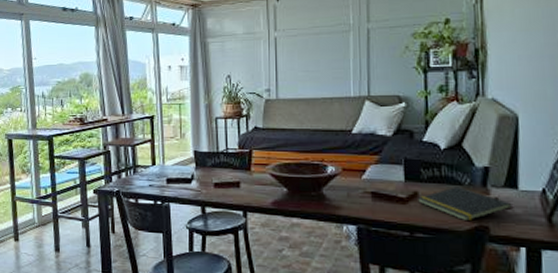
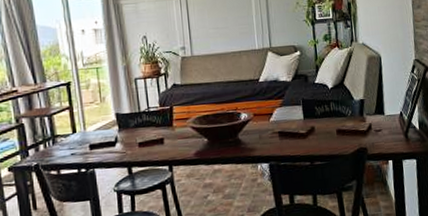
notepad: present [418,187,512,222] -> none [315,118,382,146]

